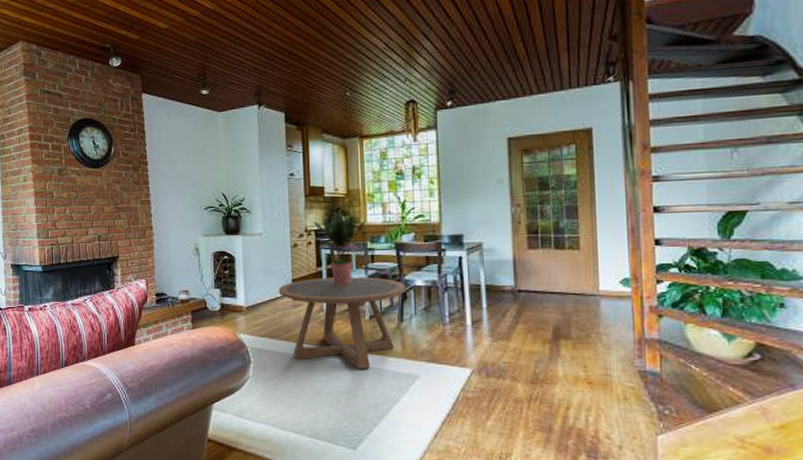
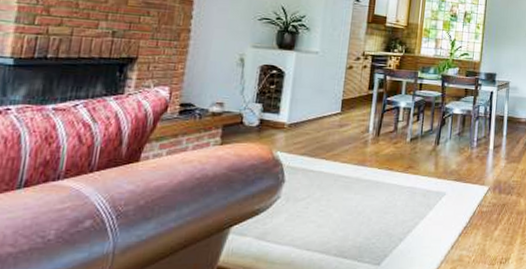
coffee table: present [278,277,407,369] -> none [326,100,446,188]
potted plant: present [313,212,367,285] -> none [370,42,419,109]

